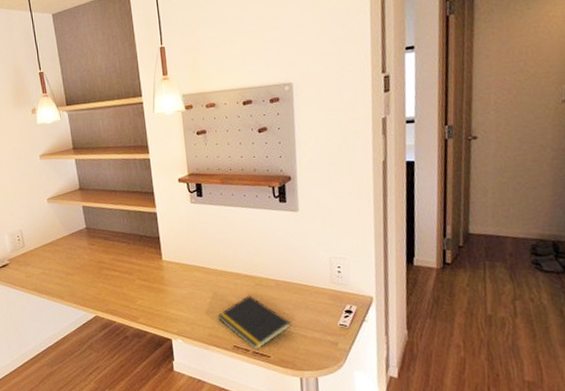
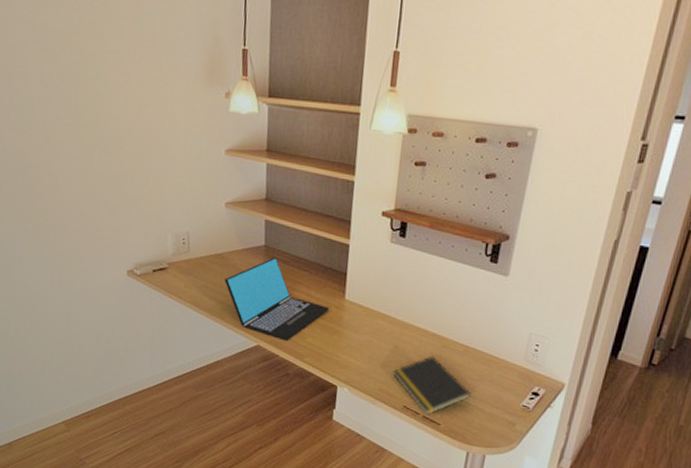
laptop: none [58,236,151,308] -> present [224,256,329,342]

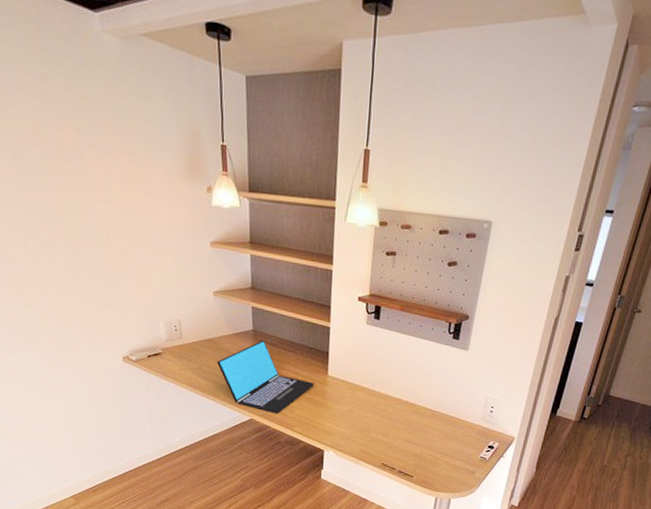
notepad: present [392,355,471,415] -> none [372,420,438,470]

